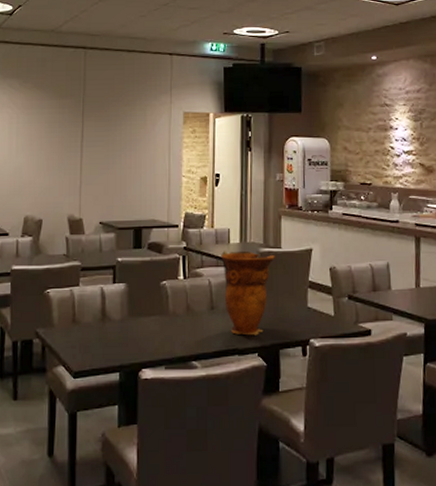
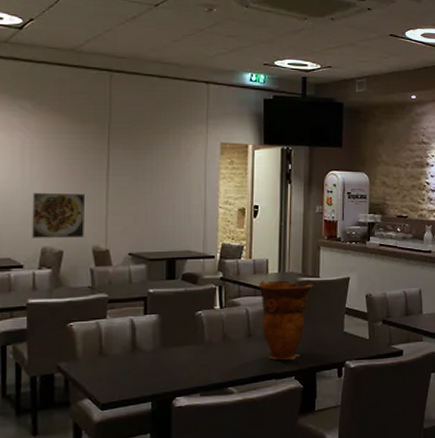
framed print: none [16,164,63,207] -> present [32,192,86,238]

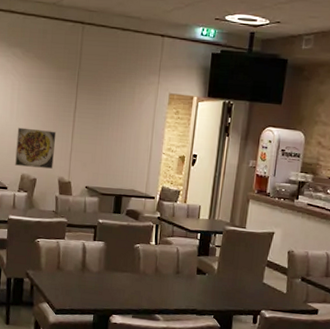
decorative vase: present [259,280,313,361] -> none [189,225,239,301]

